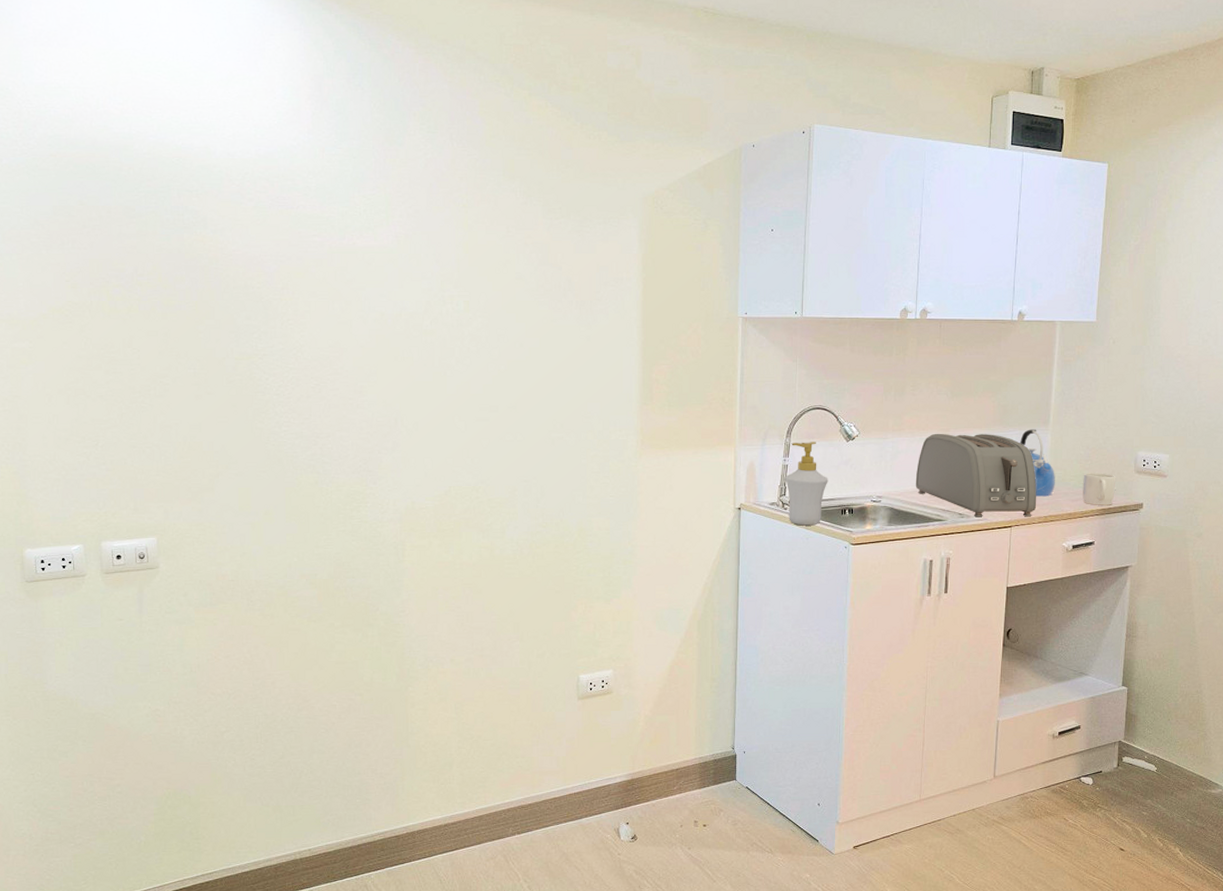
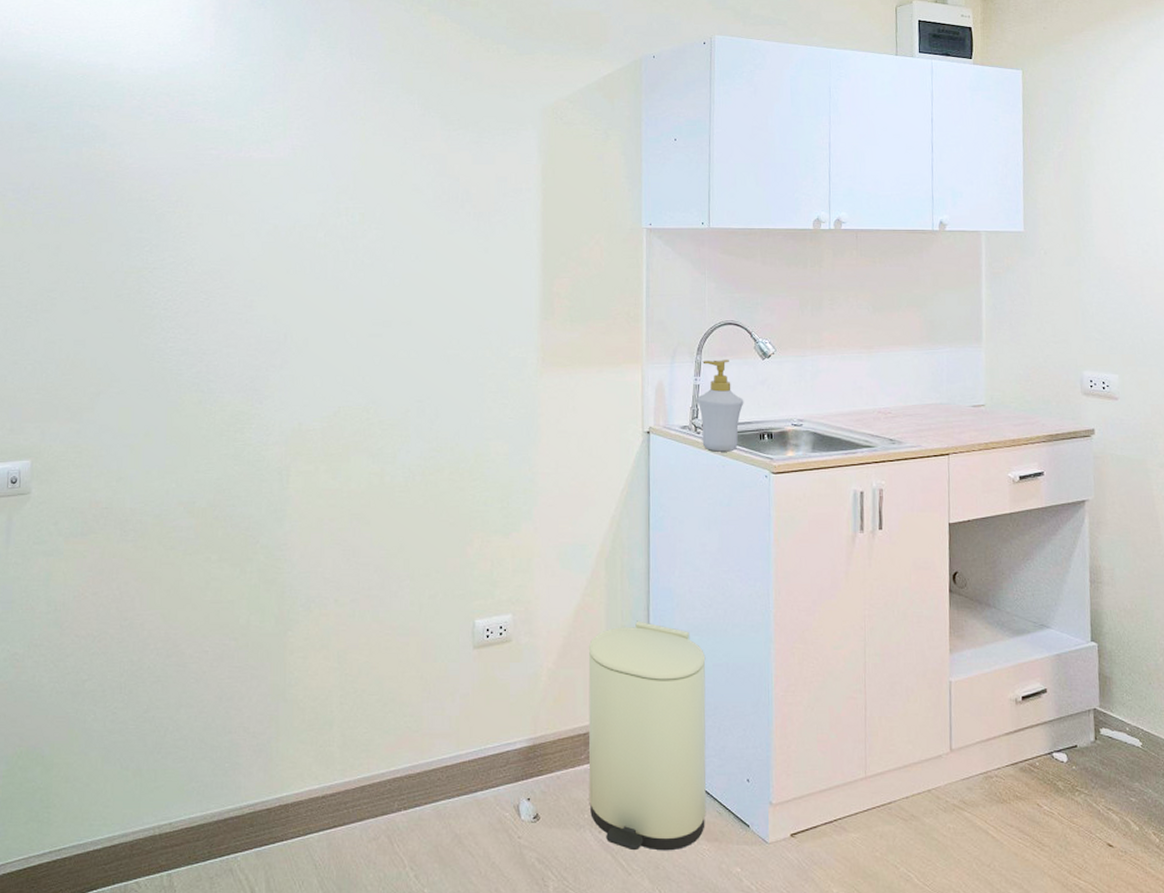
pedal bin: none [680,674,786,863] -> present [588,620,706,851]
toaster: present [915,433,1037,518] -> none [839,350,976,444]
kettle: present [1020,429,1055,497] -> none [951,346,994,421]
mug: present [1083,472,1116,506] -> none [1024,393,1062,432]

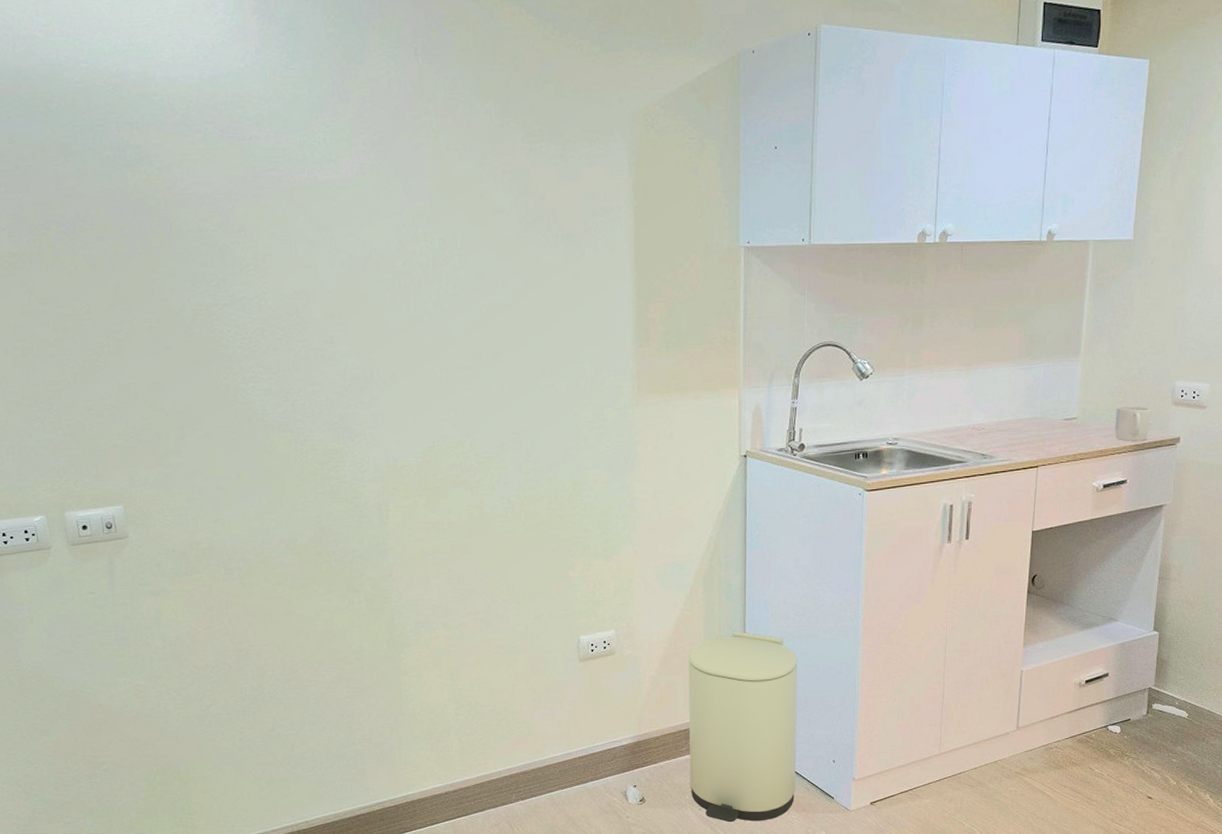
soap bottle: present [697,359,744,452] -> none [794,381,841,473]
mug: none [1024,393,1062,432] -> present [1115,405,1152,442]

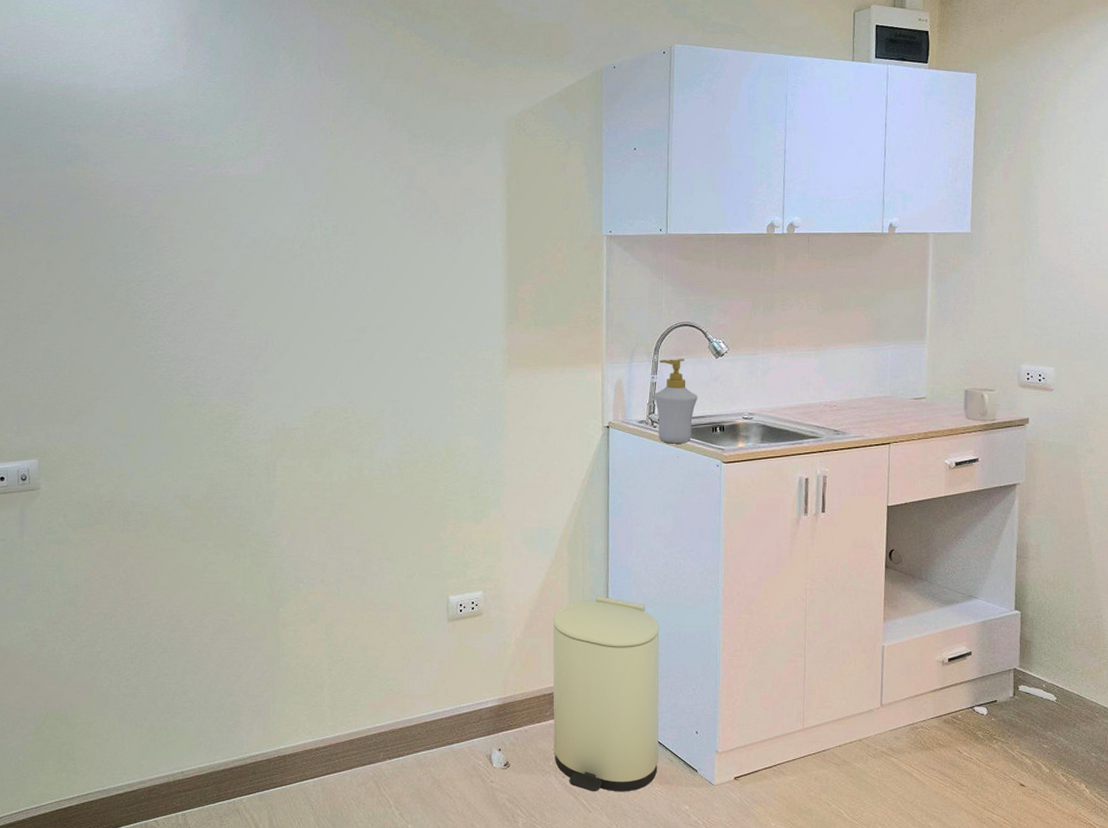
soap bottle: none [794,381,841,473] -> present [654,358,698,444]

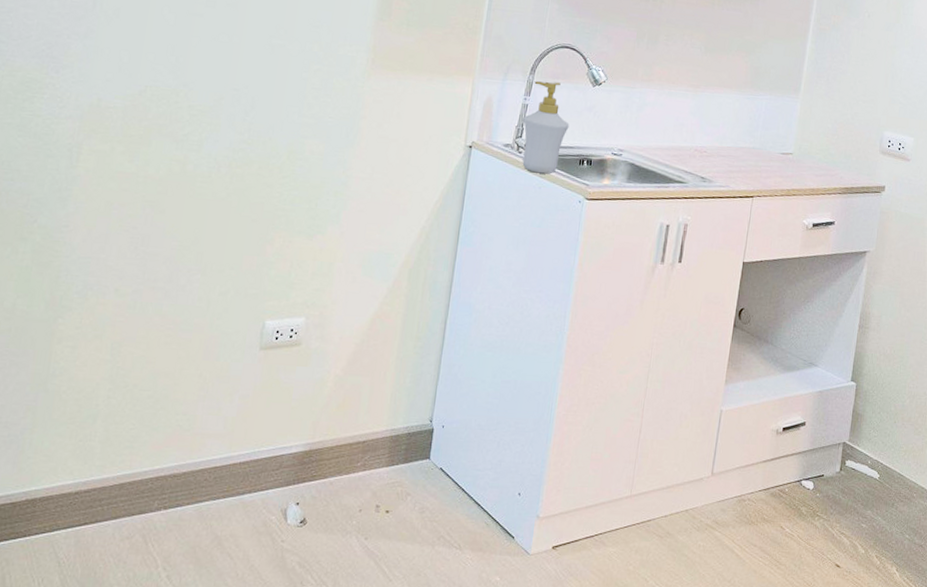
pedal bin: present [552,595,660,792] -> none [359,333,496,559]
mug: present [963,386,999,422] -> none [826,147,861,185]

